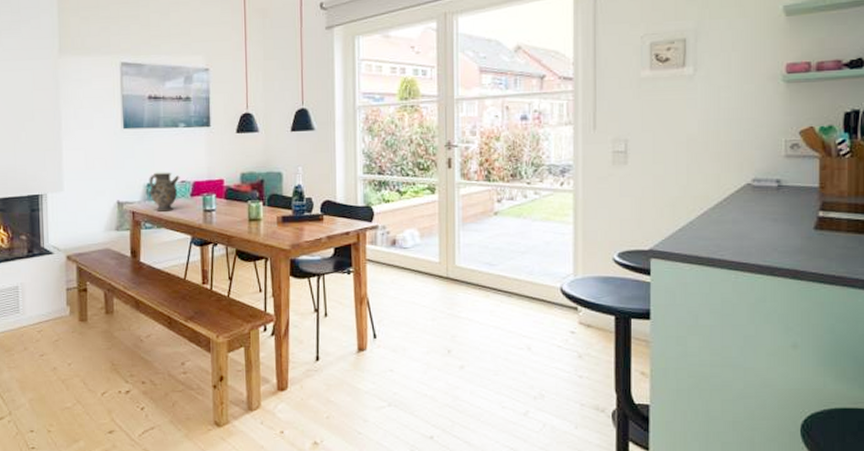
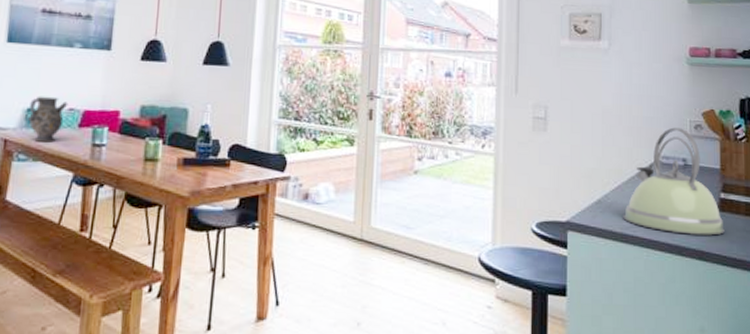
kettle: none [709,148,822,256] -> present [623,127,725,237]

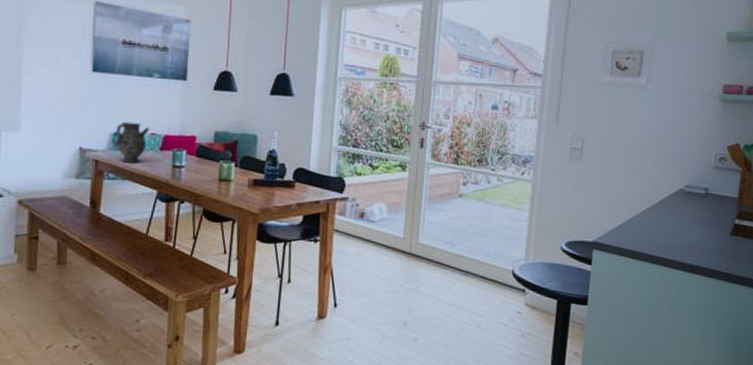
kettle: present [623,127,725,237] -> none [644,159,735,257]

